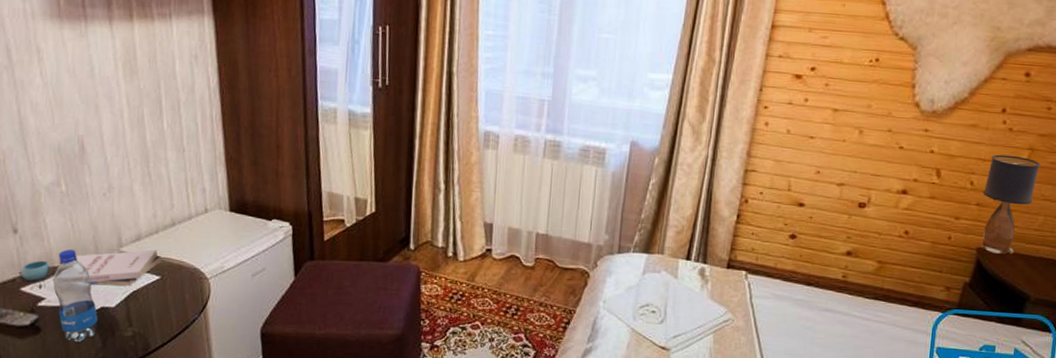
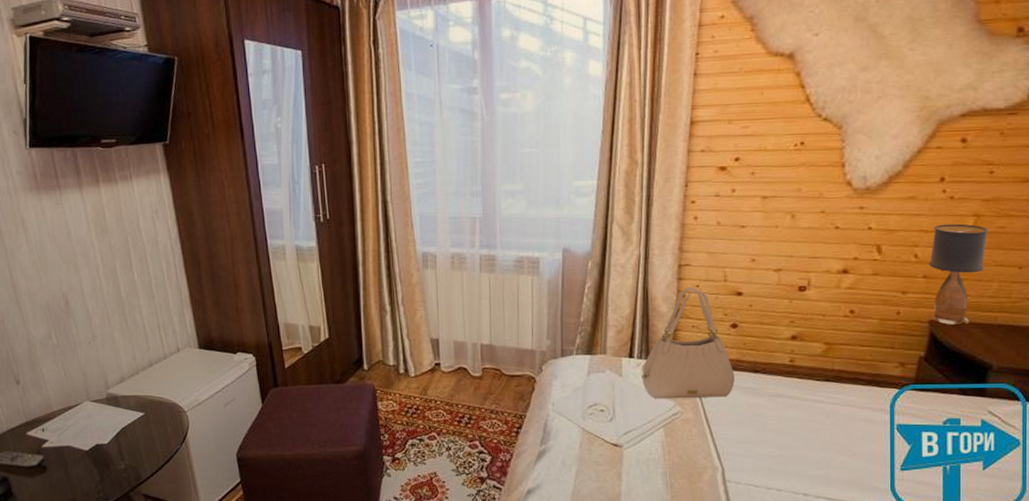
cup: present [16,260,59,284] -> none [22,406,57,428]
books: present [52,249,162,286] -> none [52,389,144,426]
bottle: present [53,249,99,343] -> none [53,395,96,478]
handbag: none [696,193,788,308] -> present [642,286,735,399]

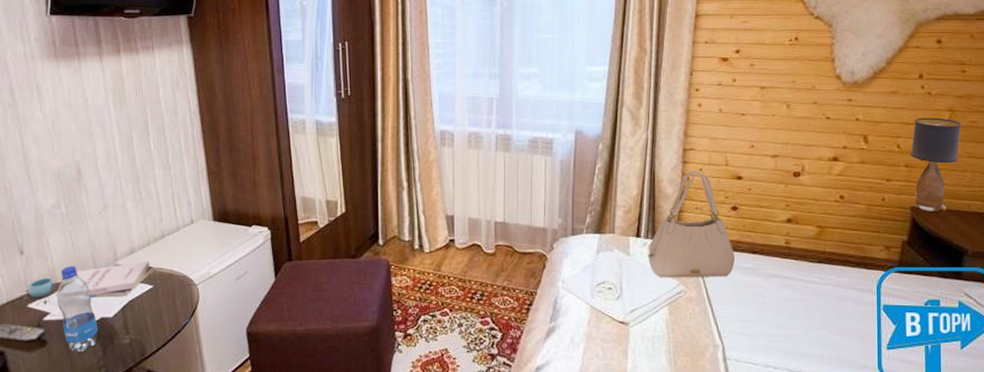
cup: none [22,406,57,428] -> present [23,278,61,300]
books: none [52,389,144,426] -> present [56,261,154,298]
bottle: none [53,395,96,478] -> present [57,266,99,352]

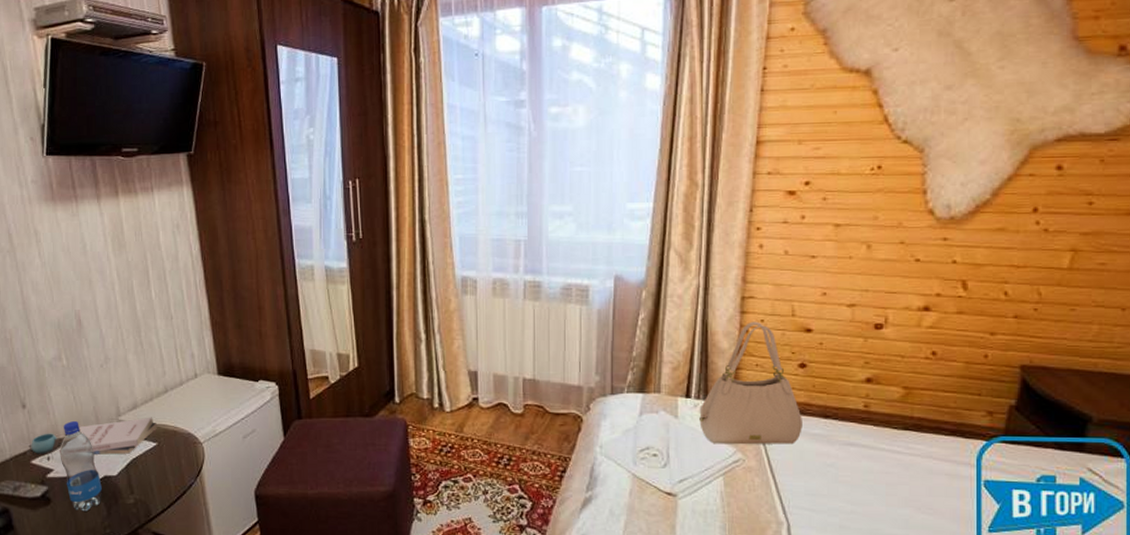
table lamp: present [910,117,962,211] -> none [1020,259,1087,371]

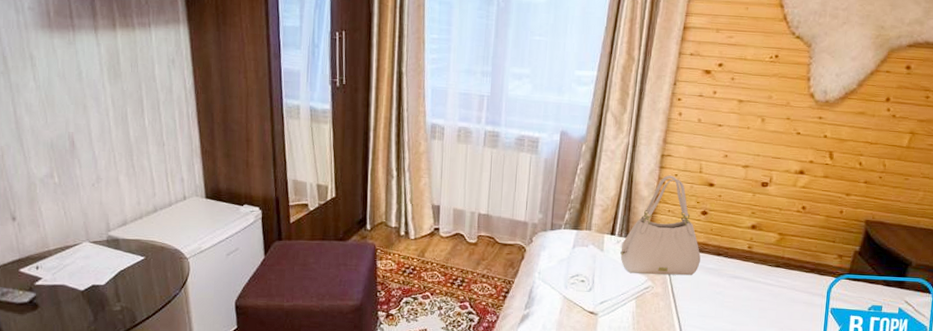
cup: present [26,433,64,457] -> none [15,244,53,266]
books: present [59,417,158,455] -> none [48,233,146,266]
bottle: present [60,421,103,512] -> none [49,234,90,317]

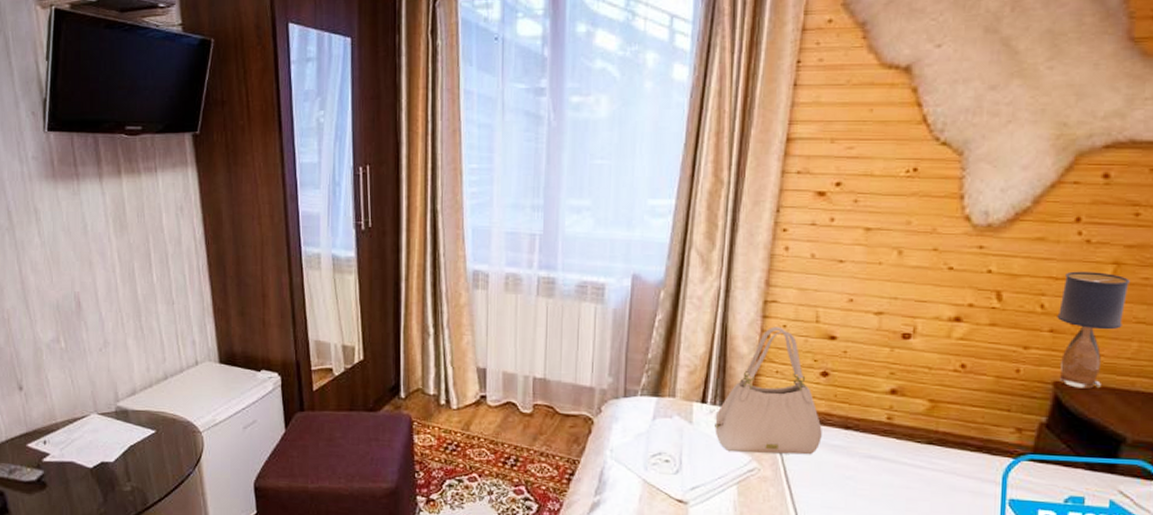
table lamp: none [870,138,920,226] -> present [1057,271,1130,389]

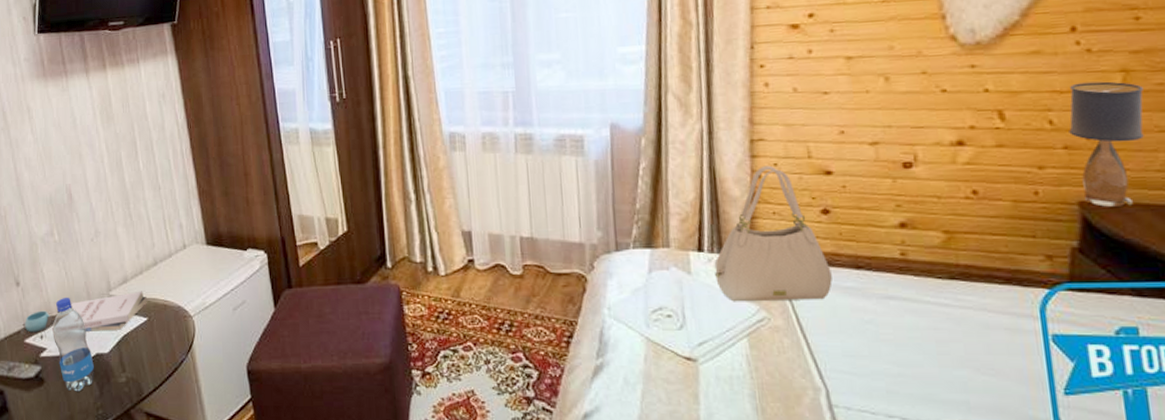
cup: none [23,416,61,440] -> present [20,310,57,335]
books: none [55,403,157,441] -> present [51,291,148,333]
bottle: none [56,405,100,498] -> present [52,298,95,392]

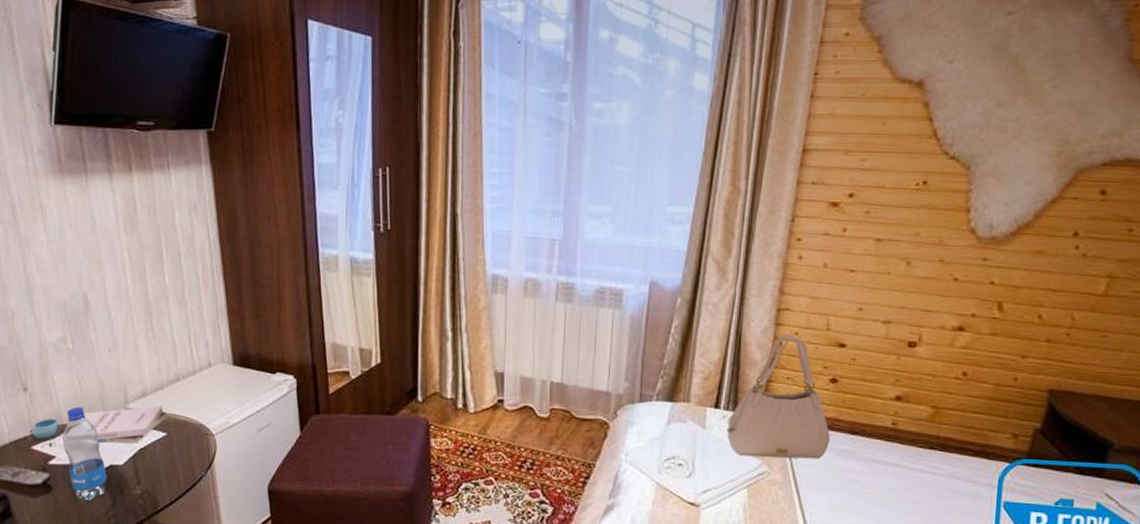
table lamp: present [1069,81,1144,207] -> none [1053,284,1122,397]

